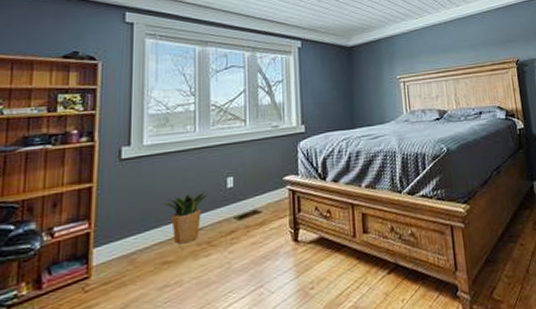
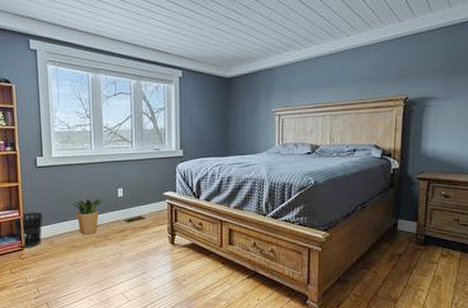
wastebasket: none [79,219,124,275] -> present [13,212,43,248]

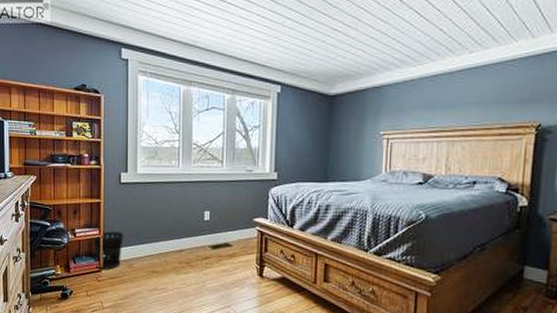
potted plant: present [69,197,105,235] -> none [152,219,191,260]

